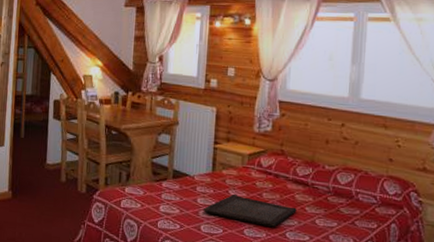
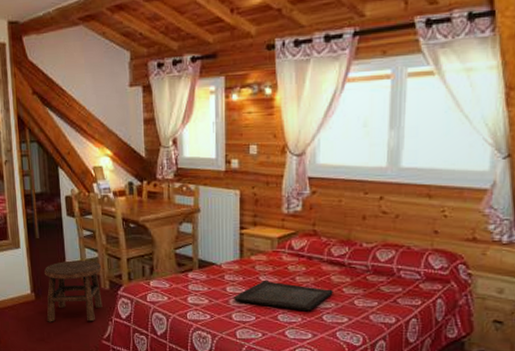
stool: none [20,161,81,224] -> present [44,260,103,322]

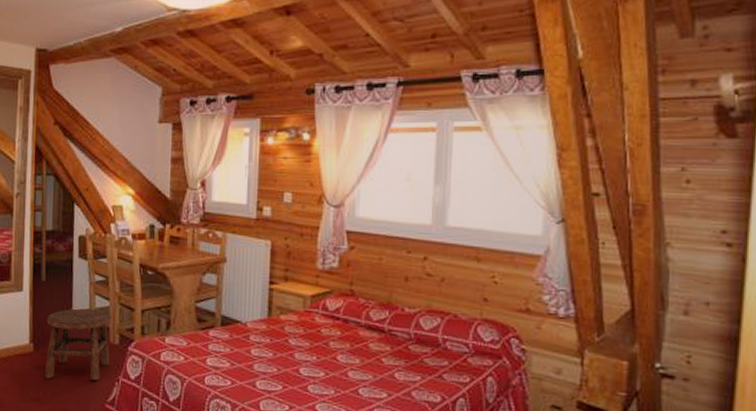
serving tray: present [233,279,333,311] -> none [258,343,371,382]

